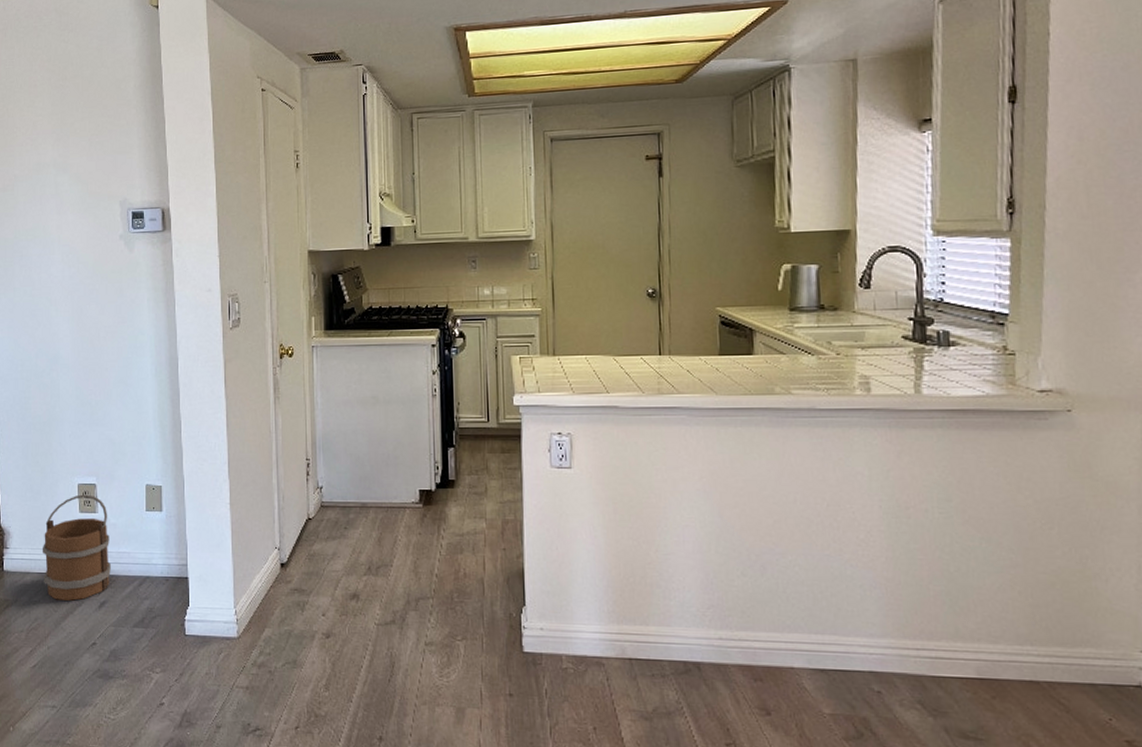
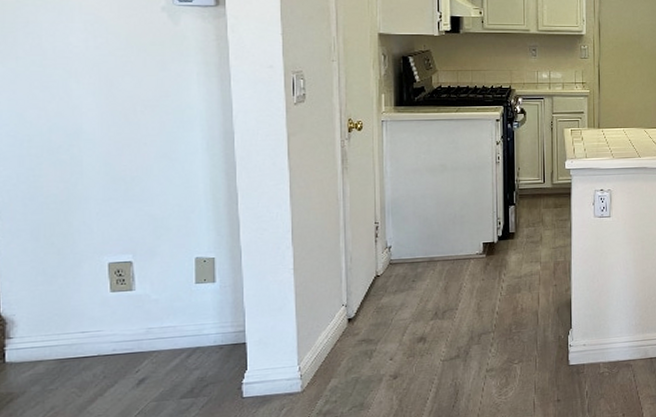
bucket: present [42,494,111,601] -> none [59,272,152,385]

